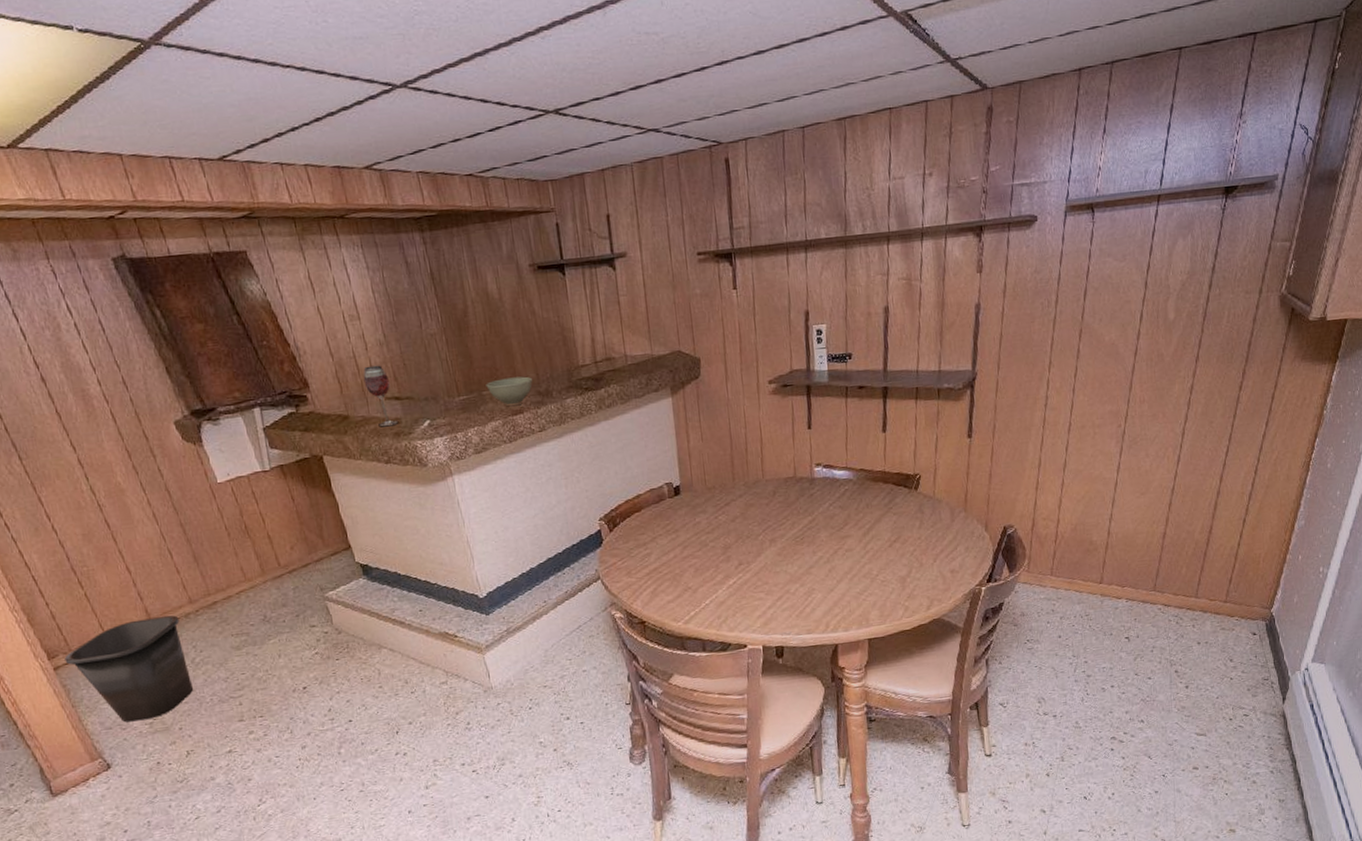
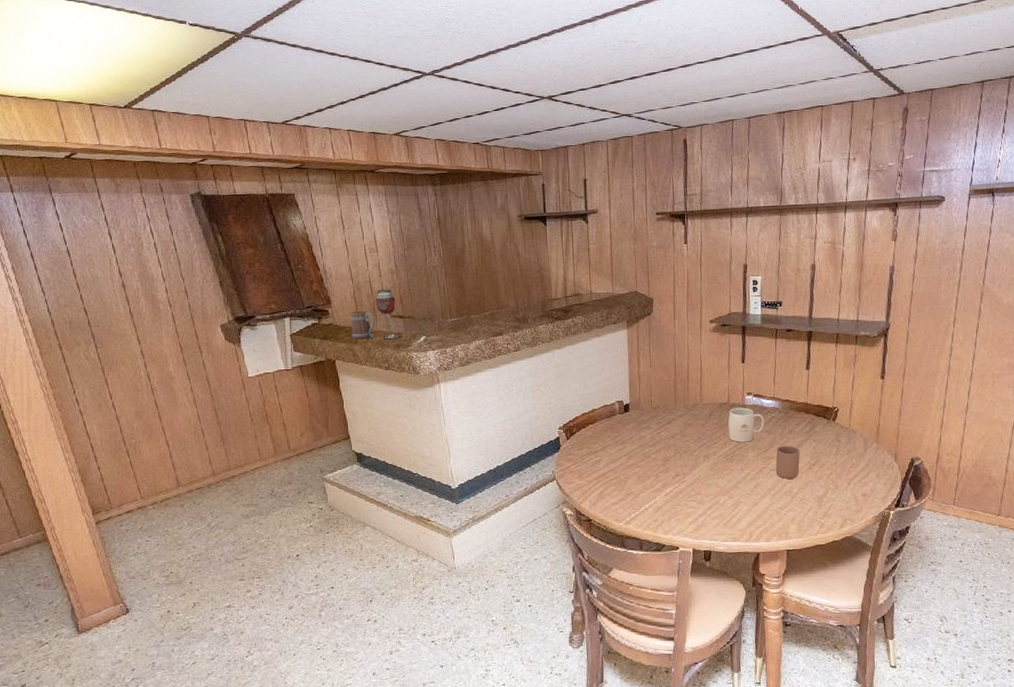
waste bin: present [64,615,193,722] -> none [106,485,205,574]
beer mug: none [334,393,367,431] -> present [350,310,375,341]
bowl: present [486,376,533,407] -> none [474,305,512,329]
mug: none [795,481,838,522] -> present [727,407,765,443]
cup: none [851,521,879,560] -> present [775,446,800,479]

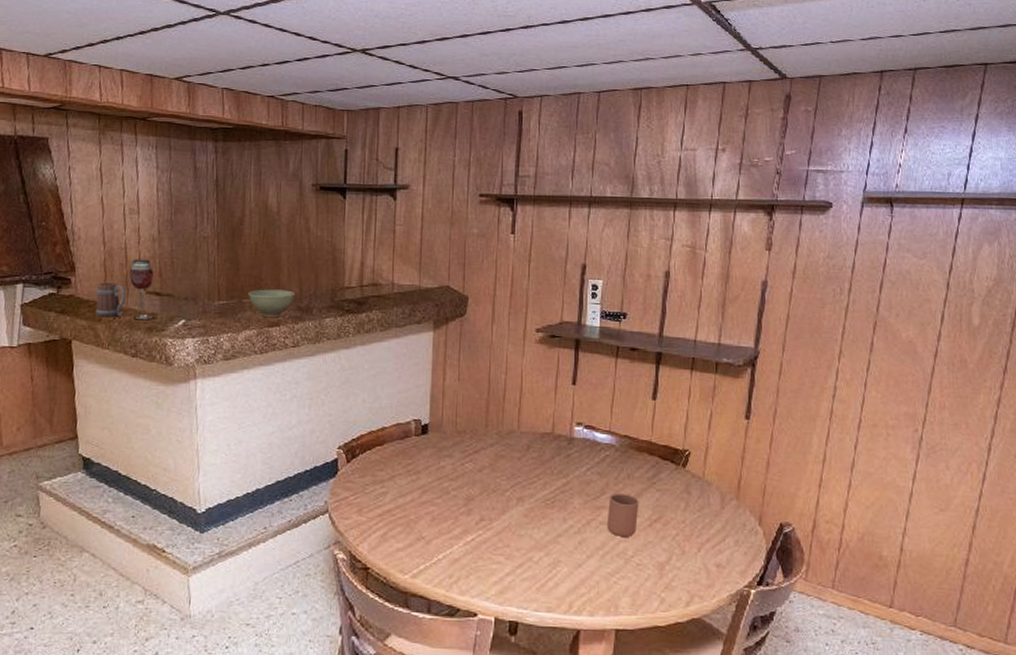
bowl: none [474,305,512,329] -> present [248,289,295,318]
mug: present [727,407,765,443] -> none [550,440,597,485]

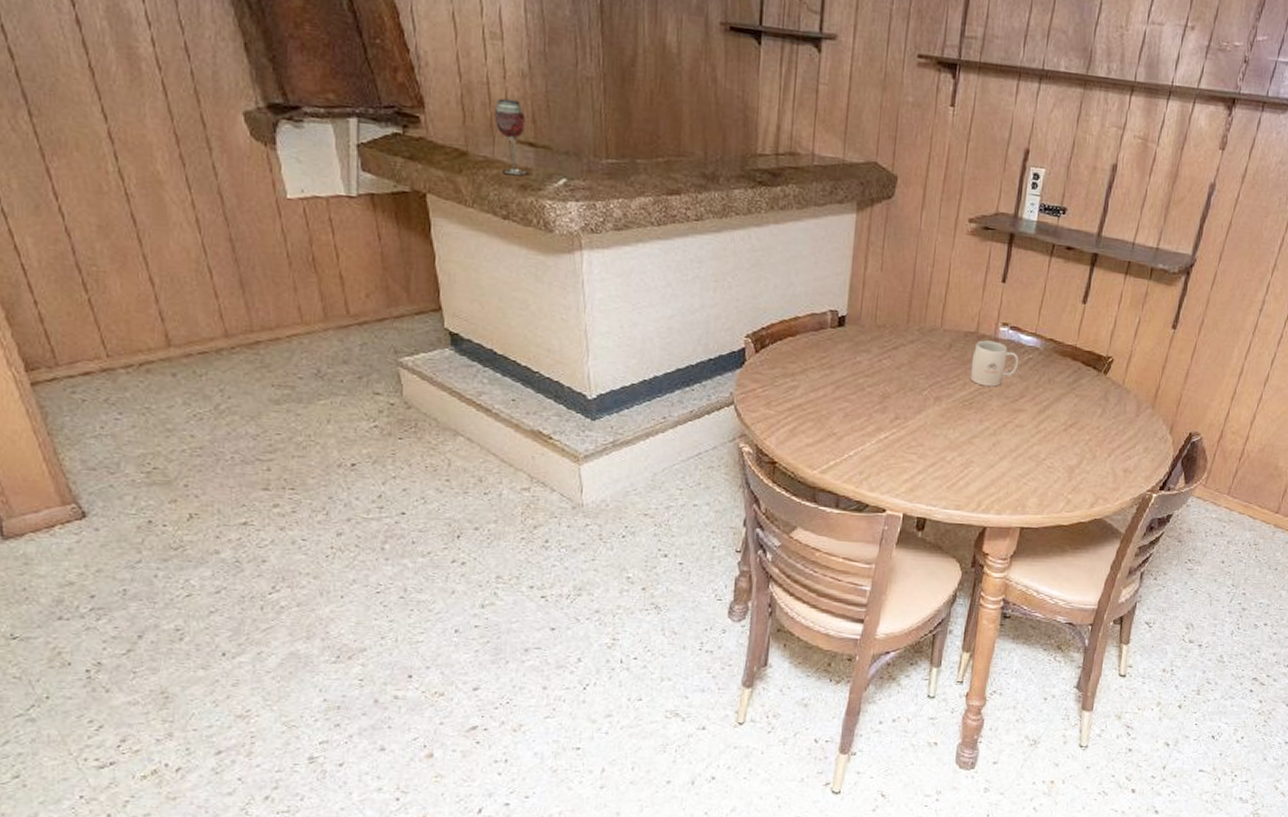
beer mug: present [95,282,126,319] -> none [453,124,491,171]
bowl: present [248,289,295,318] -> none [642,148,698,185]
mug: none [550,440,597,485] -> present [969,340,1019,387]
cup: present [606,494,639,537] -> none [1022,397,1057,440]

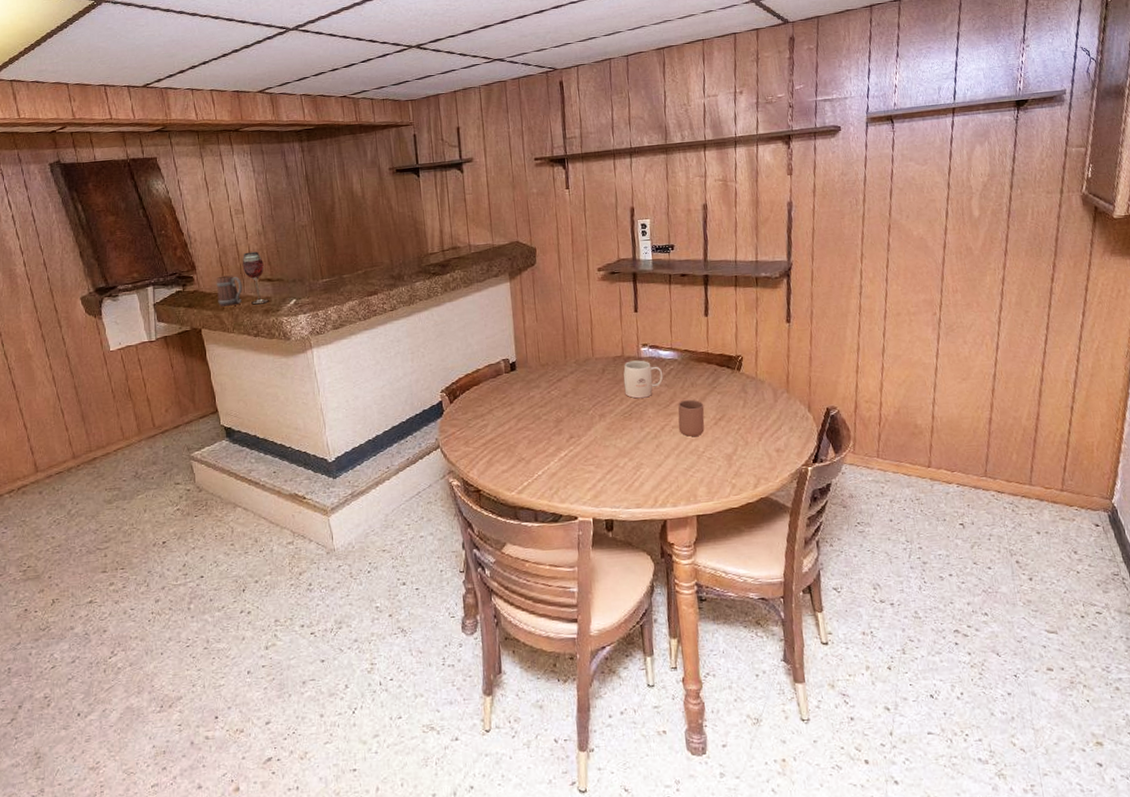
beer mug: none [453,124,491,171] -> present [216,275,242,308]
cup: none [1022,397,1057,440] -> present [678,400,705,437]

